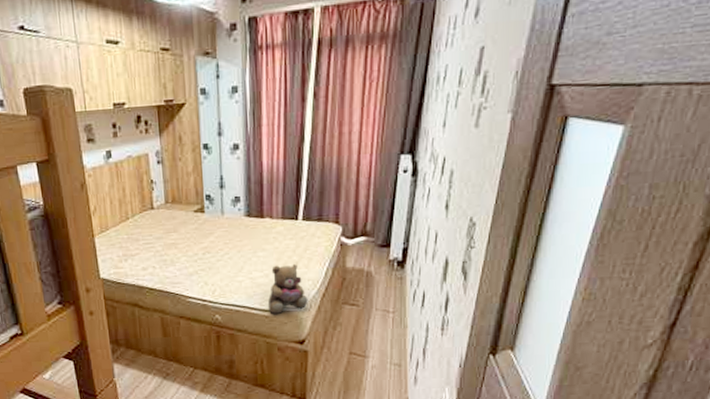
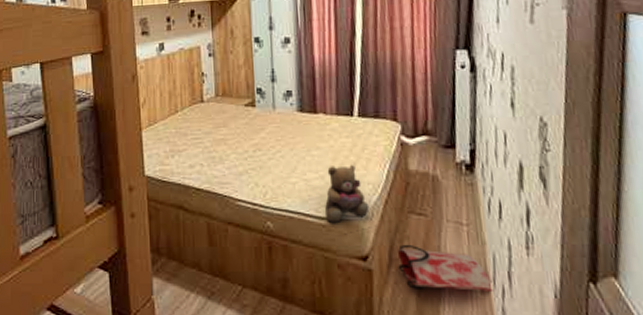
bag: none [330,329,410,365] -> present [397,244,495,291]

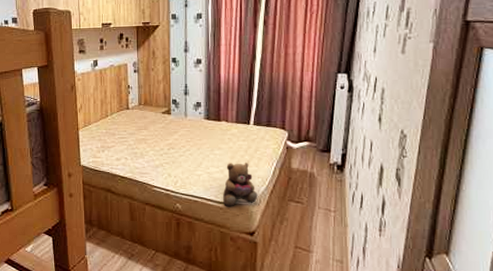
bag: present [397,244,495,291] -> none [277,224,351,261]

